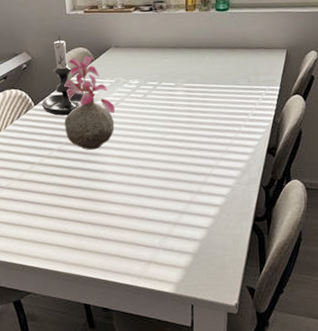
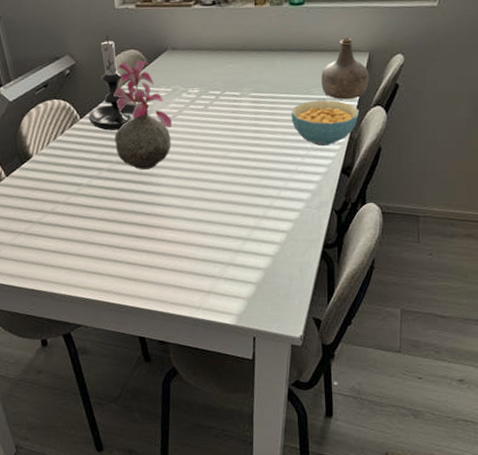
cereal bowl: none [220,89,281,130] -> present [291,100,360,147]
bottle: none [245,37,288,90] -> present [321,38,370,100]

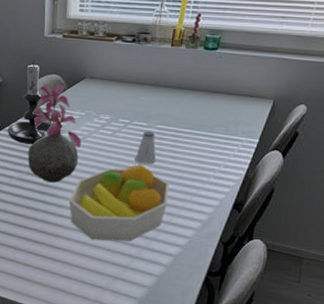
fruit bowl: none [167,137,273,227] -> present [69,164,170,242]
saltshaker: none [231,100,255,137] -> present [134,131,157,164]
cereal bowl: present [291,100,360,147] -> none [191,138,258,182]
bottle: present [321,38,370,100] -> none [224,84,272,142]

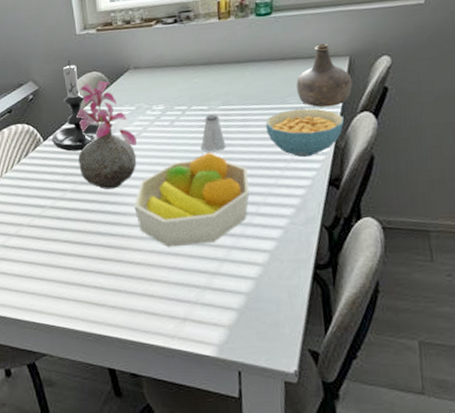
cereal bowl: none [191,138,258,182] -> present [265,108,345,158]
bottle: none [224,84,272,142] -> present [296,43,353,108]

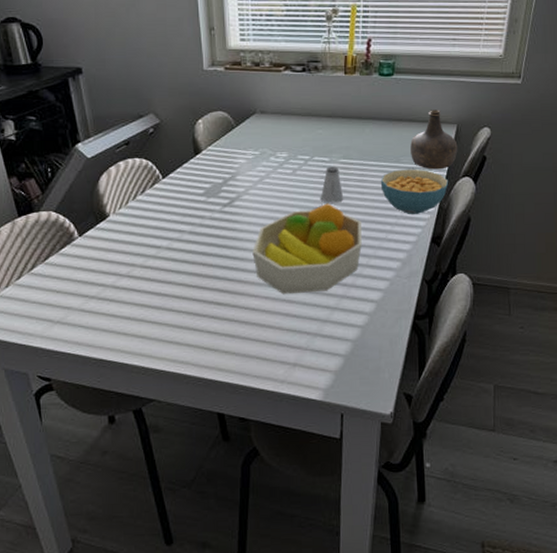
candle holder: present [51,60,100,152] -> none [171,96,222,192]
vase: present [76,80,137,190] -> none [198,121,259,233]

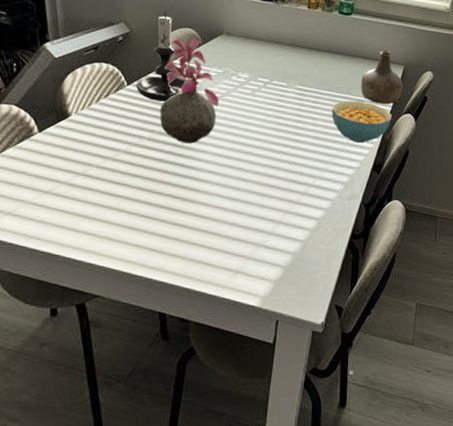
candle holder: none [171,96,222,192] -> present [135,11,186,102]
vase: none [198,121,259,233] -> present [159,38,219,144]
fruit bowl: present [252,203,362,295] -> none [207,124,311,206]
saltshaker: present [320,166,344,203] -> none [275,91,297,125]

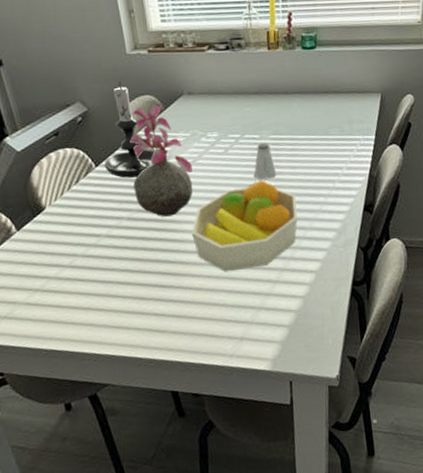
fruit bowl: none [207,124,311,206] -> present [191,180,298,272]
saltshaker: none [275,91,297,125] -> present [253,143,277,180]
cereal bowl: present [331,100,393,144] -> none [311,140,377,186]
bottle: present [361,50,403,105] -> none [337,79,384,140]

